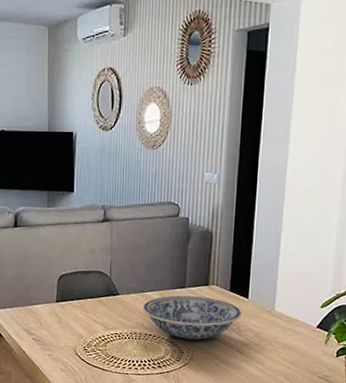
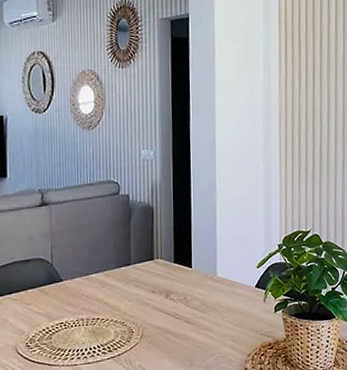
ceramic bowl: present [142,295,243,340] -> none [88,271,188,318]

